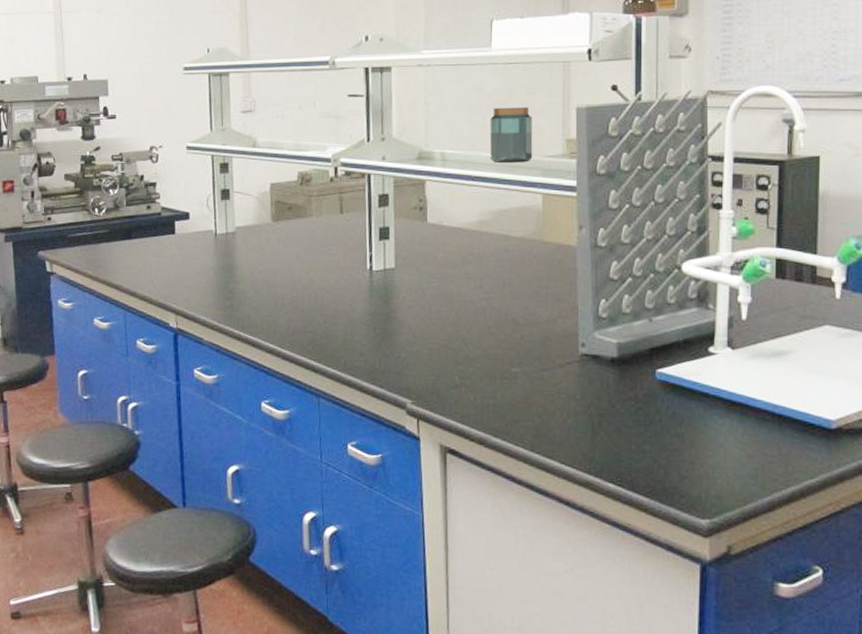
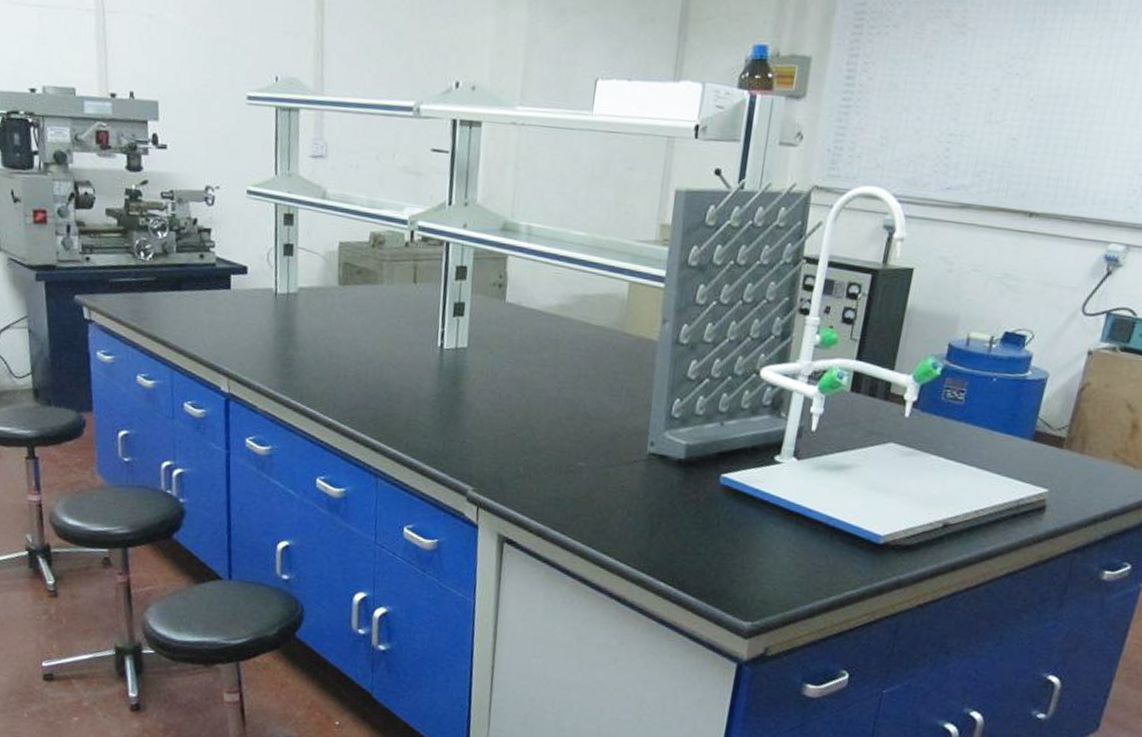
peanut butter: present [490,107,533,164] -> none [579,180,628,246]

